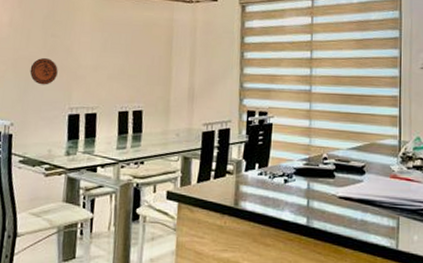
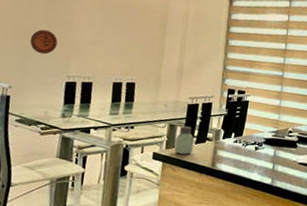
saltshaker: none [190,158,212,193] -> present [174,126,194,155]

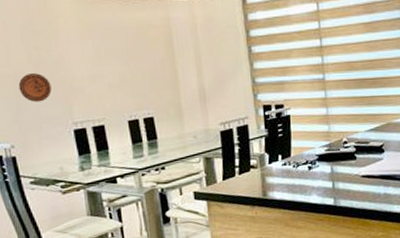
saltshaker: present [174,126,194,155] -> none [215,156,238,189]

